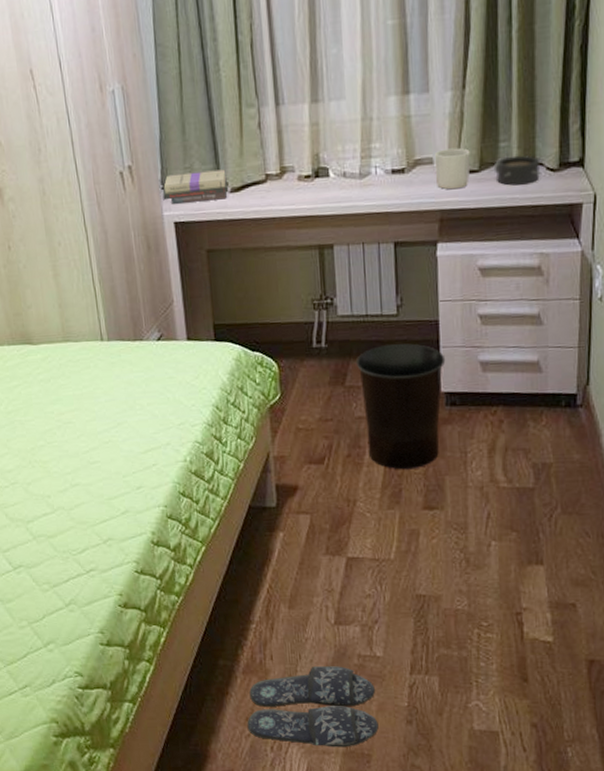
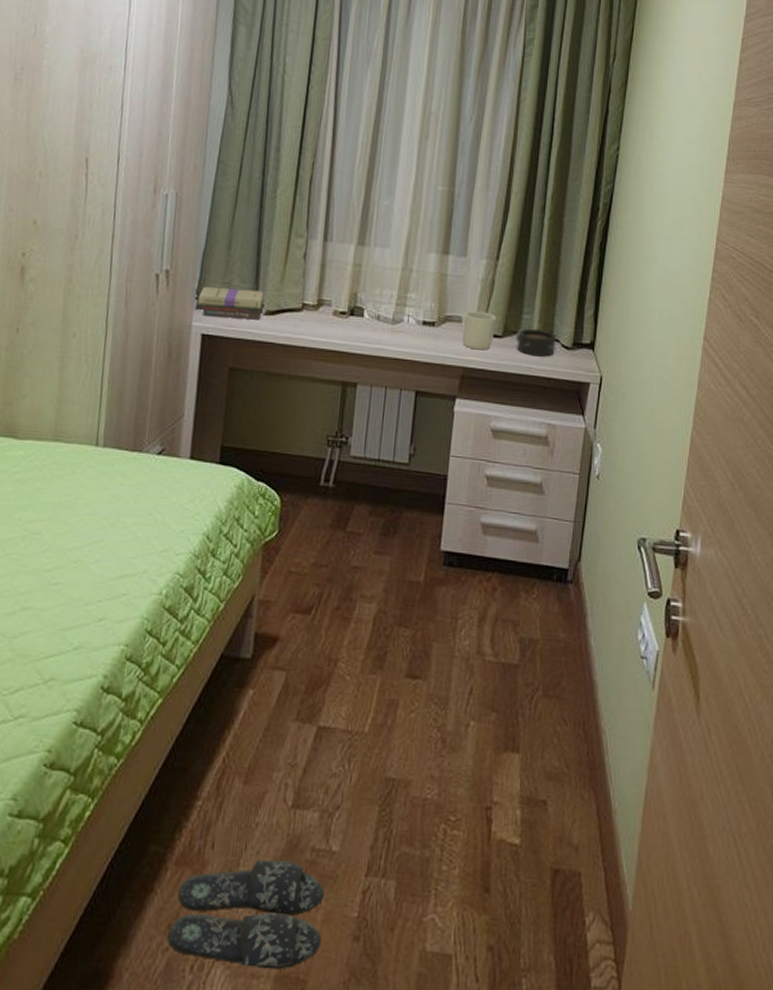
waste bin: present [357,343,446,469] -> none [358,493,449,630]

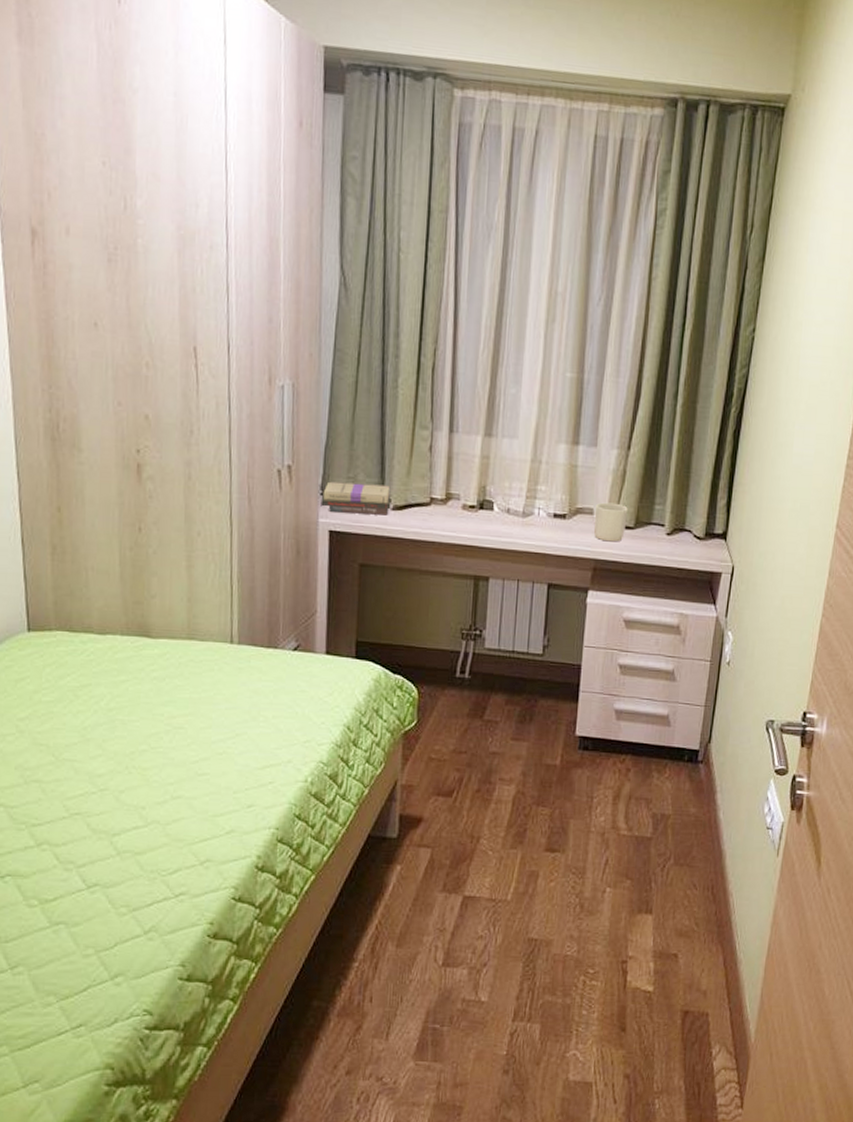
slippers: present [167,860,324,970] -> none [334,1011,475,1099]
alarm clock: present [515,329,557,357] -> none [647,520,689,548]

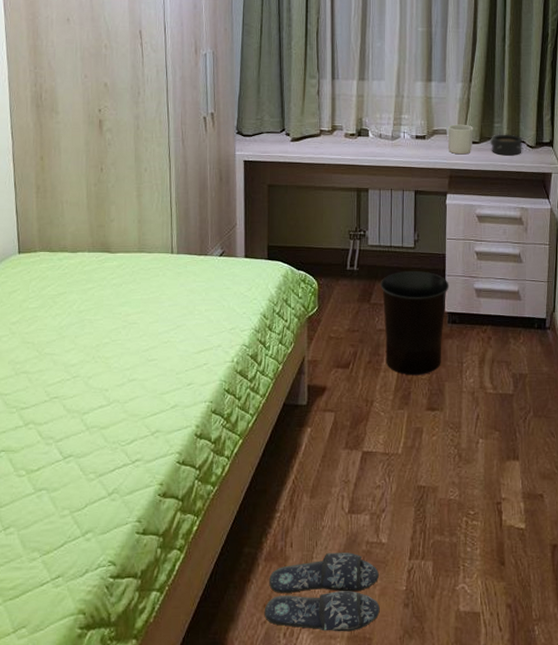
books: present [320,481,391,516] -> none [237,123,290,146]
slippers: none [334,1011,475,1099] -> present [264,552,380,632]
waste bin: none [497,683,584,809] -> present [381,271,450,375]
alarm clock: none [647,520,689,548] -> present [490,134,523,156]

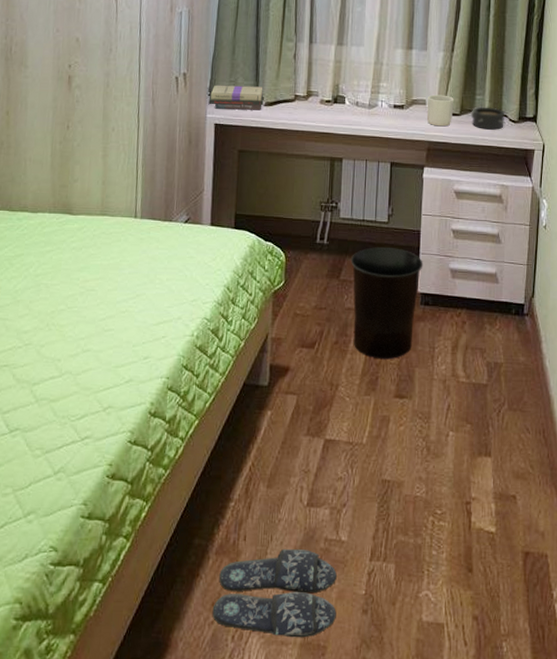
books: none [237,123,290,146] -> present [208,85,264,110]

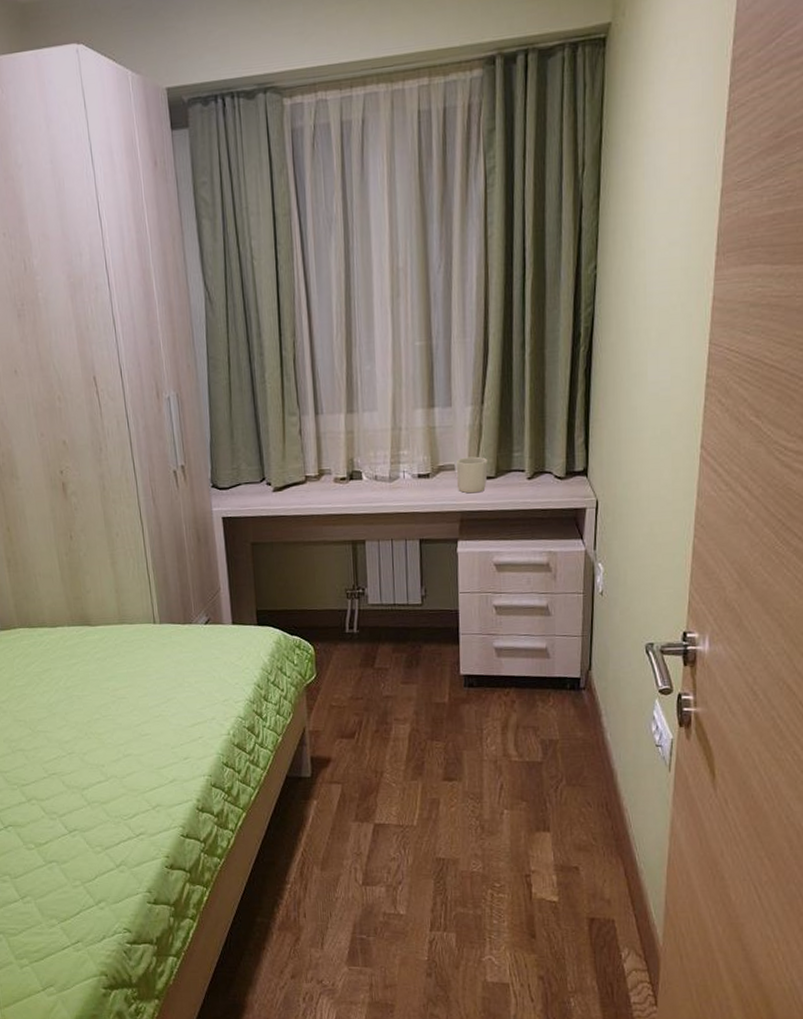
books: present [208,85,264,110] -> none [212,470,272,501]
slippers: present [212,549,337,638] -> none [281,923,401,998]
waste bin: present [351,247,423,359] -> none [385,630,465,744]
alarm clock: present [470,107,505,130] -> none [508,464,550,491]

